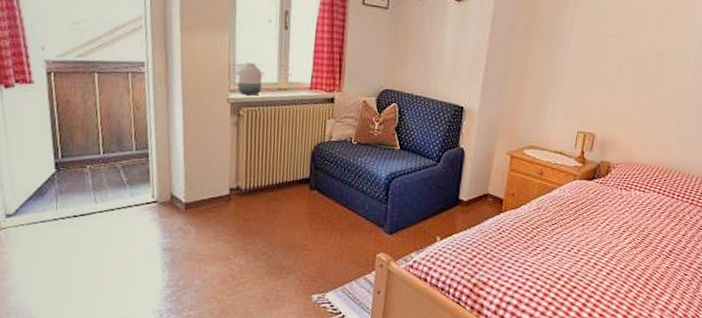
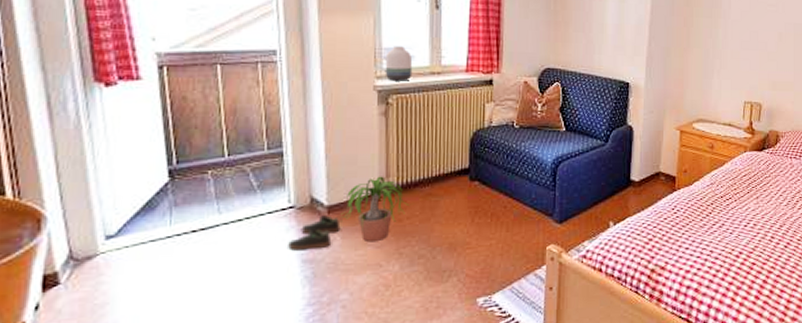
shoe: none [151,211,196,240] -> present [288,215,341,250]
potted plant: none [196,180,256,238] -> present [341,176,410,243]

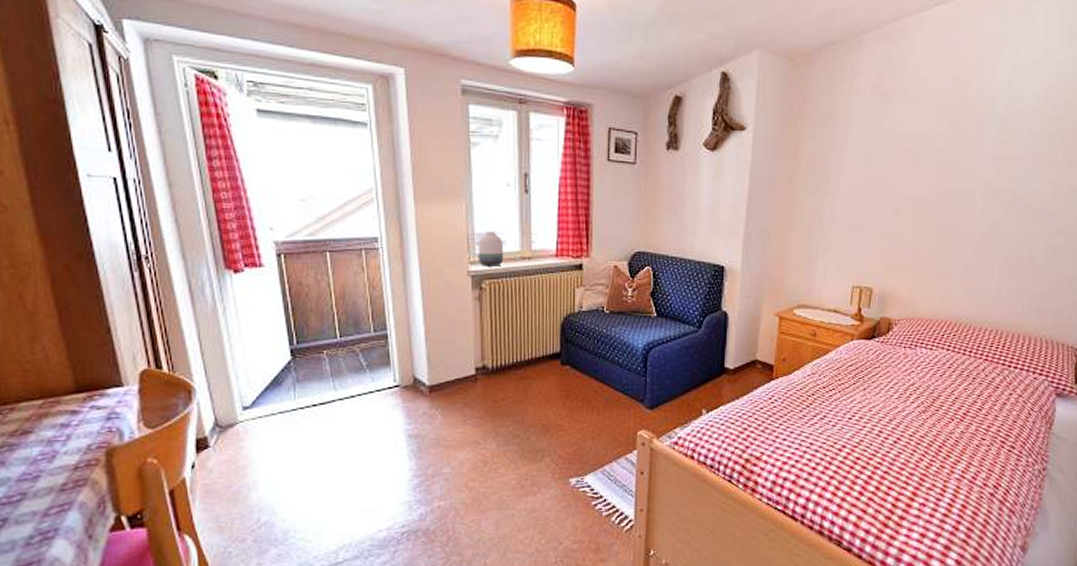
shoe: present [288,215,341,250] -> none [395,394,441,426]
potted plant: present [341,176,410,243] -> none [441,358,504,421]

